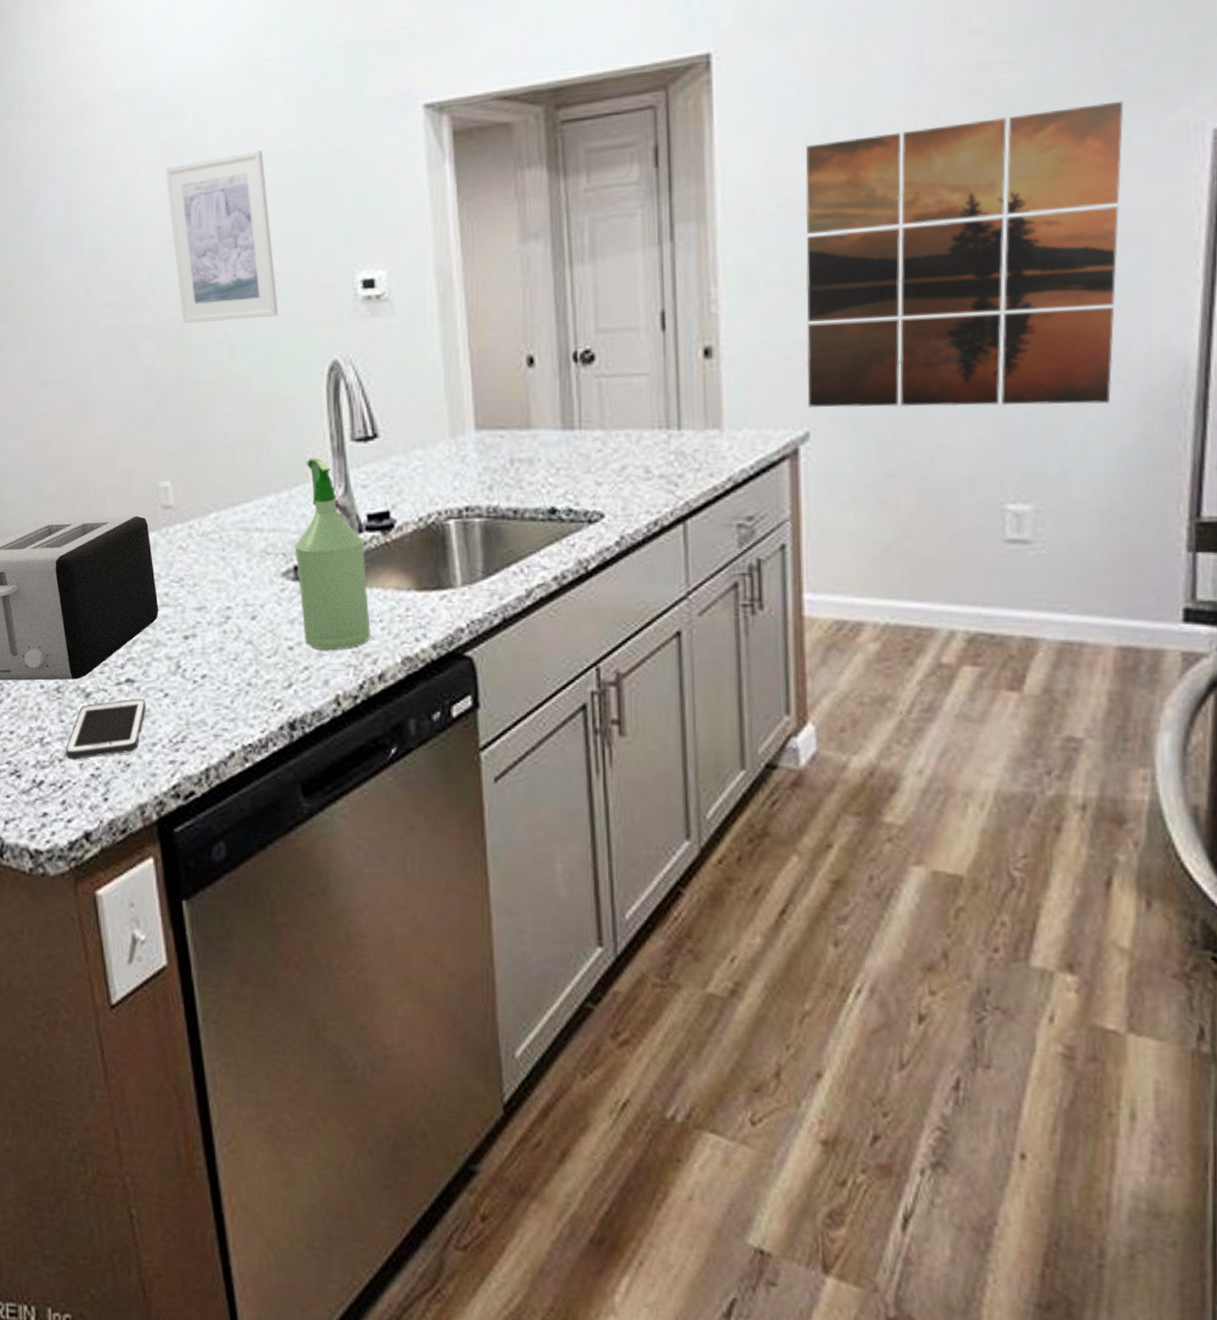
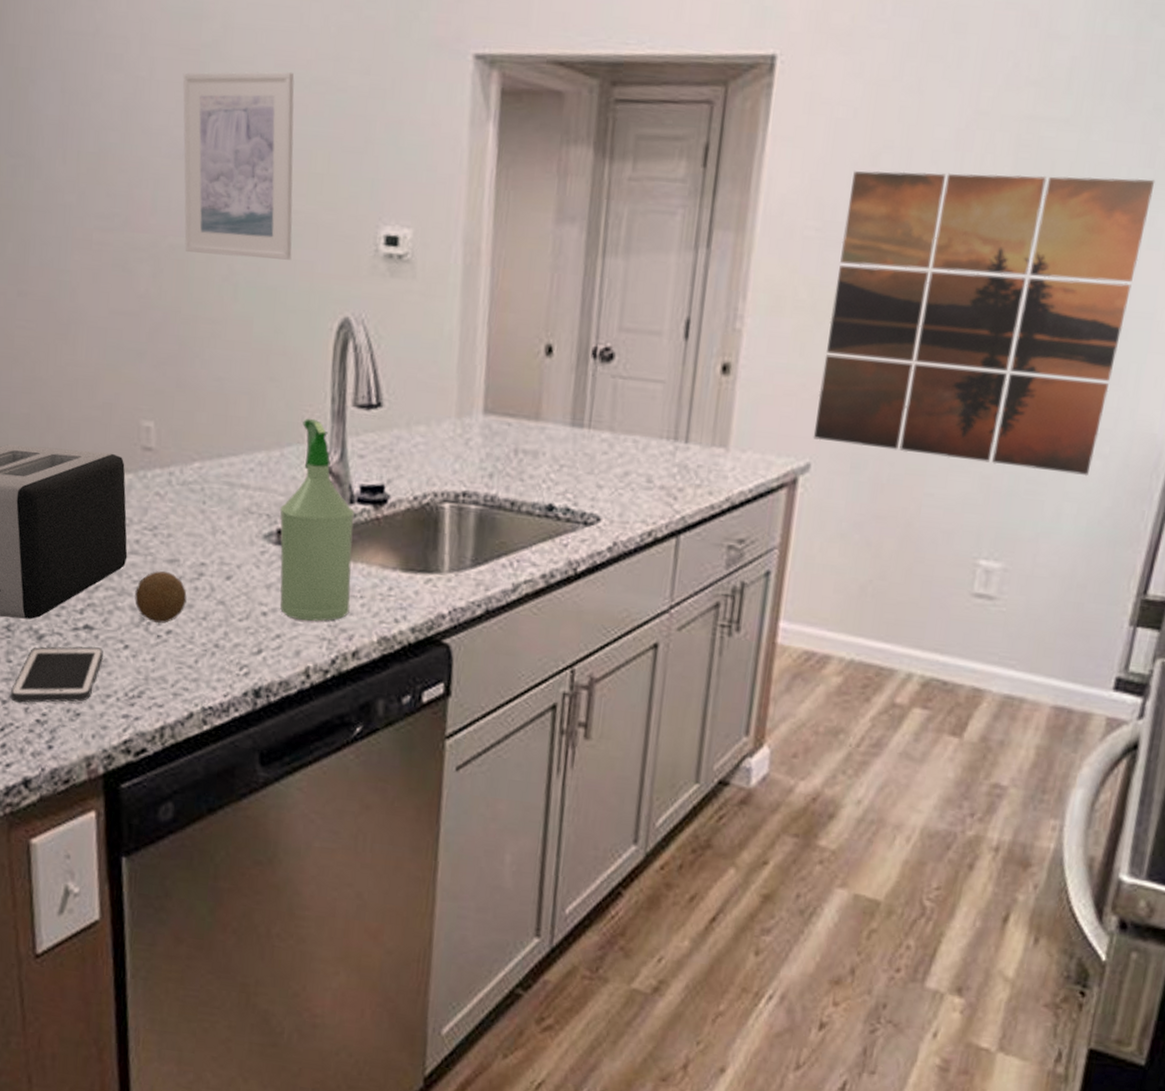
fruit: none [169,618,217,670] -> present [134,570,187,624]

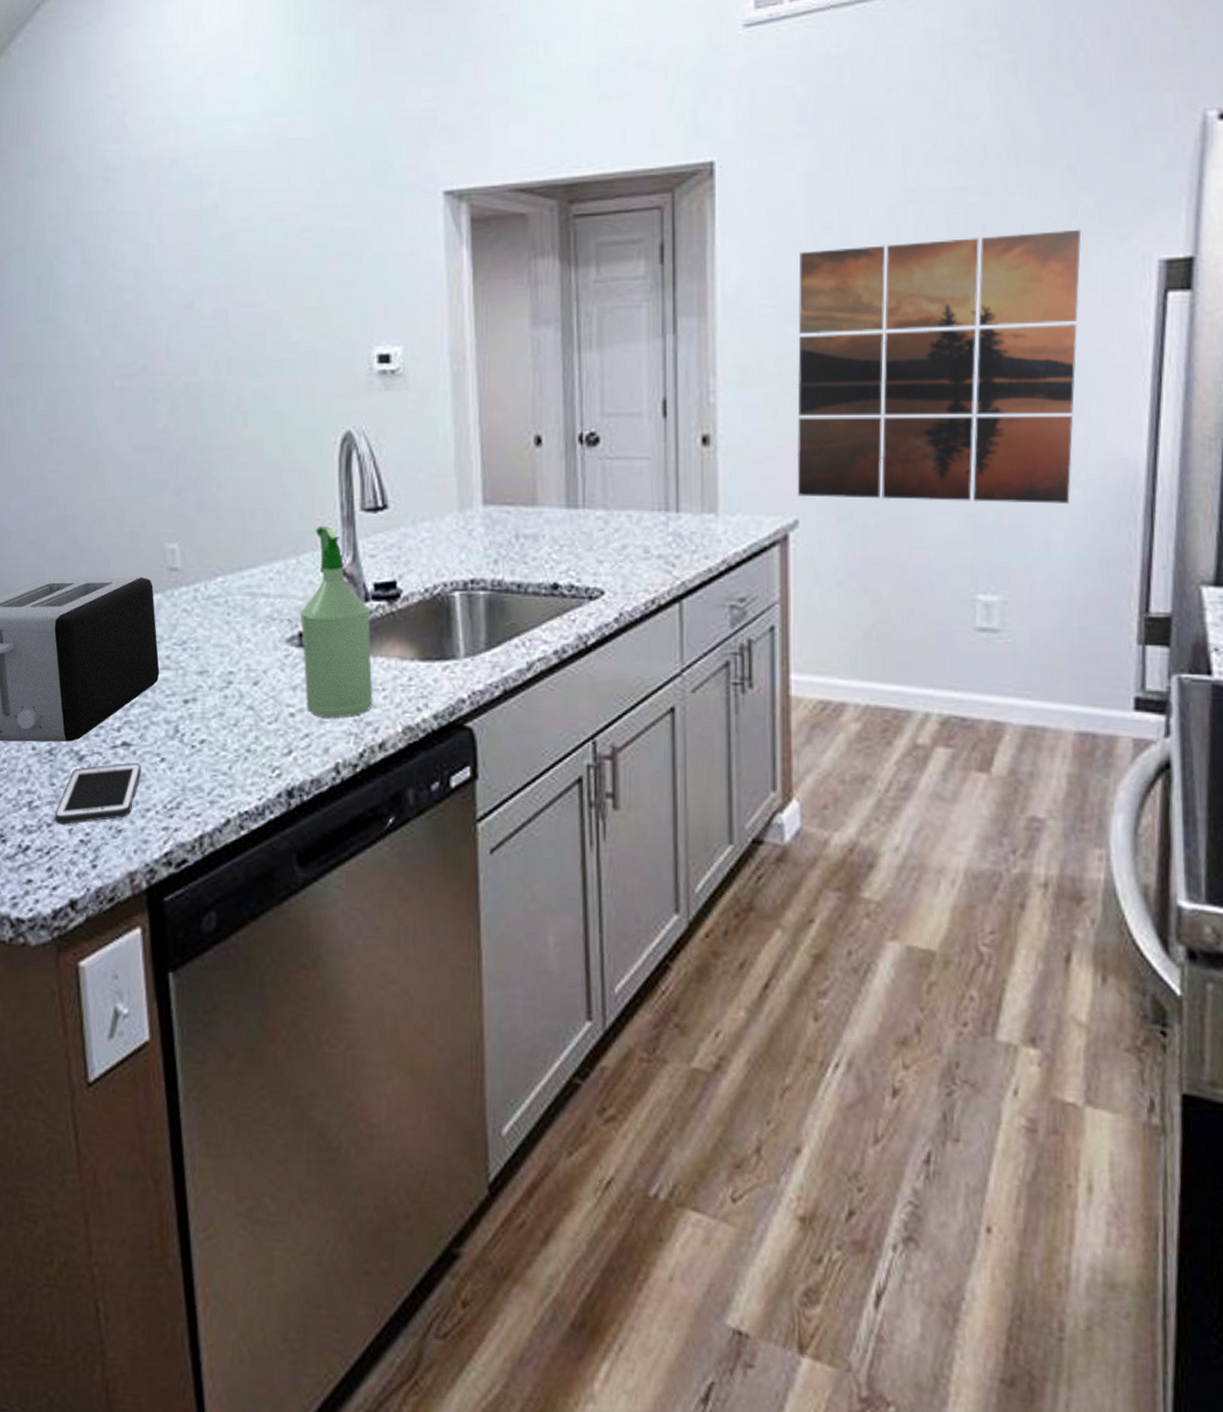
fruit: present [134,570,187,624] -> none [168,682,218,734]
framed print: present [183,71,295,260] -> none [187,224,295,388]

